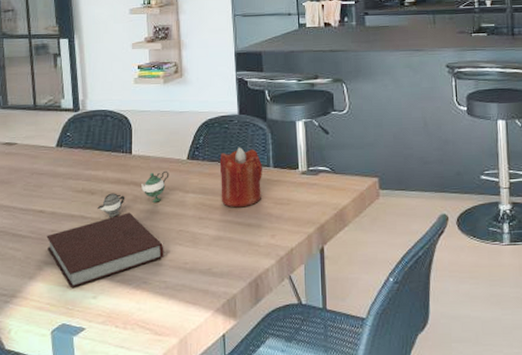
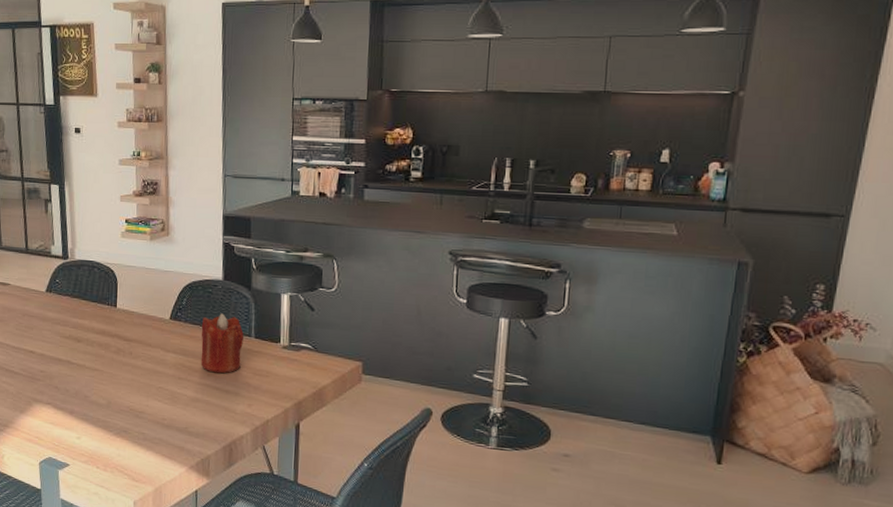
notebook: present [46,212,164,289] -> none [36,363,144,427]
teapot: present [97,170,169,217] -> none [83,327,152,366]

